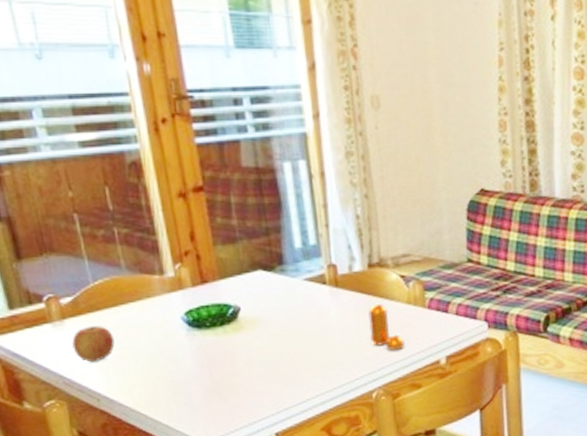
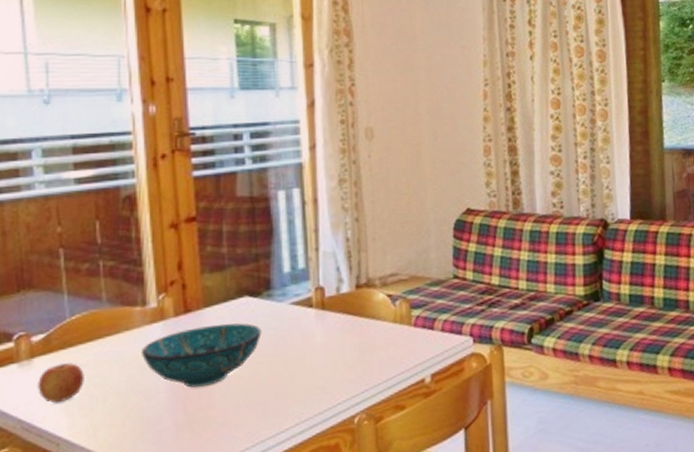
decorative bowl: none [163,296,278,355] -> present [140,323,262,388]
pepper shaker: present [368,303,406,350] -> none [354,324,391,372]

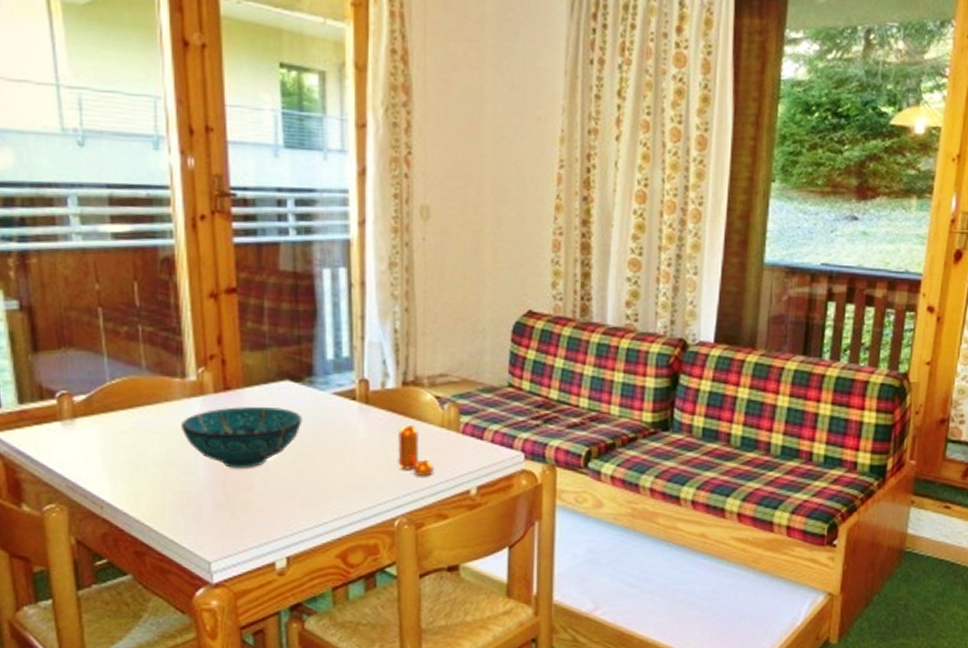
apple: present [38,363,84,404] -> none [81,427,125,466]
pepper shaker: none [354,324,391,372] -> present [397,424,435,476]

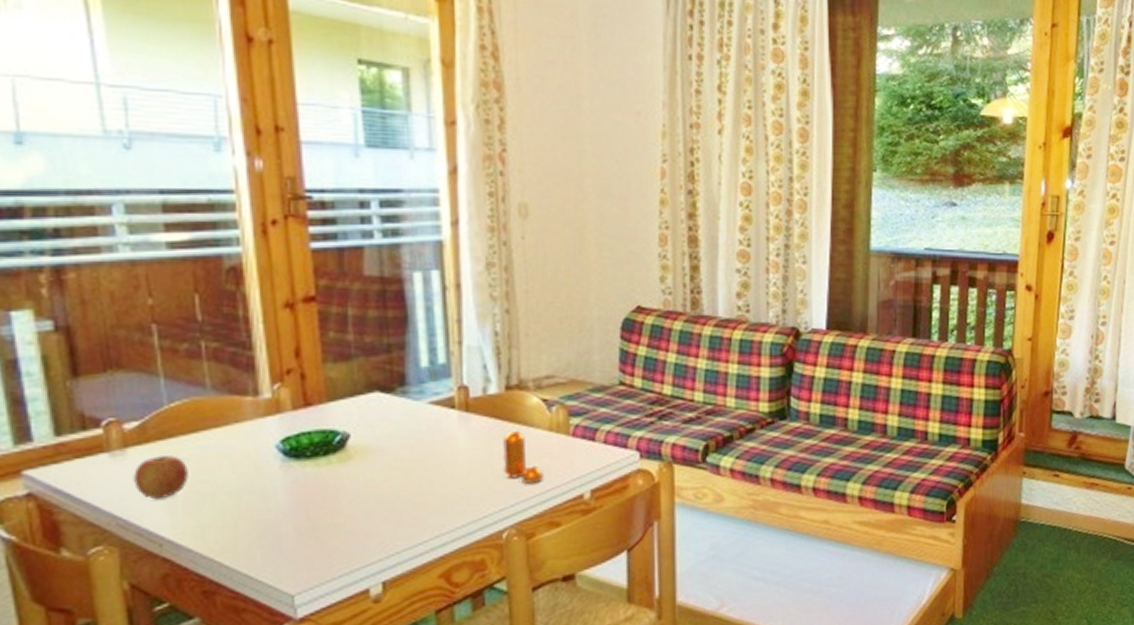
apple: none [81,427,125,466] -> present [133,456,189,500]
decorative bowl: present [180,407,302,468] -> none [253,421,396,490]

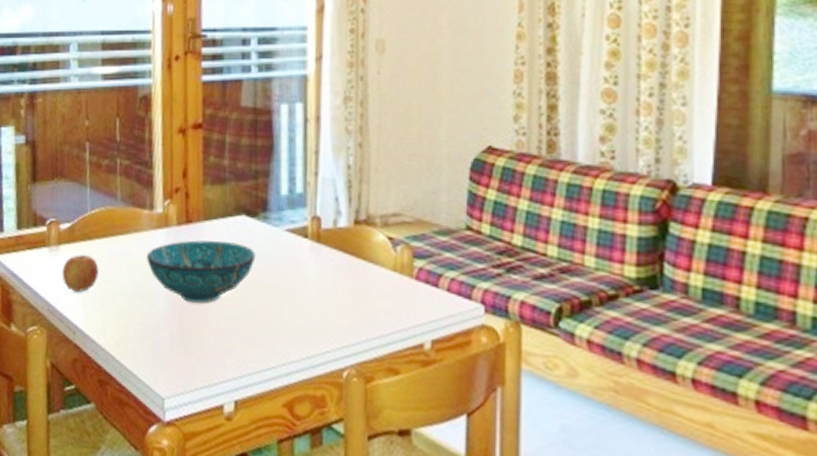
decorative bowl: none [253,421,396,490] -> present [146,240,256,303]
pepper shaker: present [502,430,545,483] -> none [347,266,386,324]

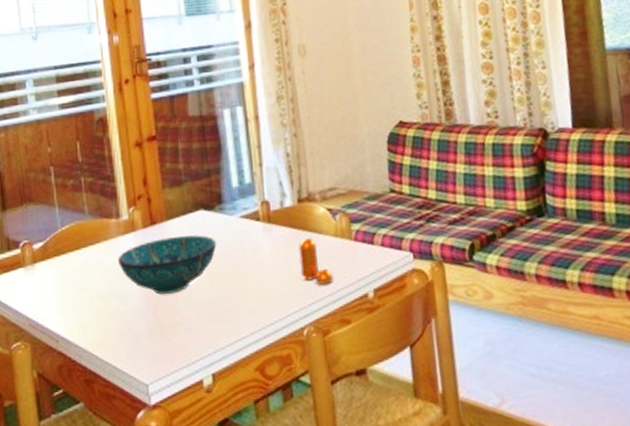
apple: present [62,255,99,293] -> none [40,268,75,304]
pepper shaker: none [347,266,386,324] -> present [299,237,334,285]

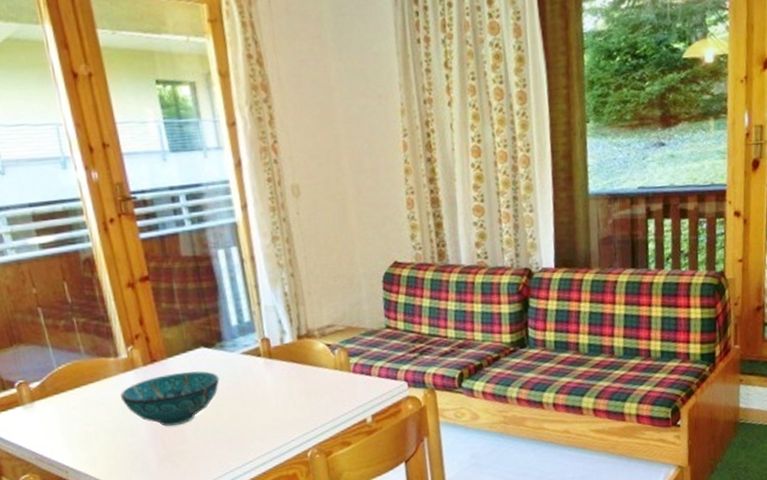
pepper shaker: present [299,237,334,285] -> none [300,370,335,413]

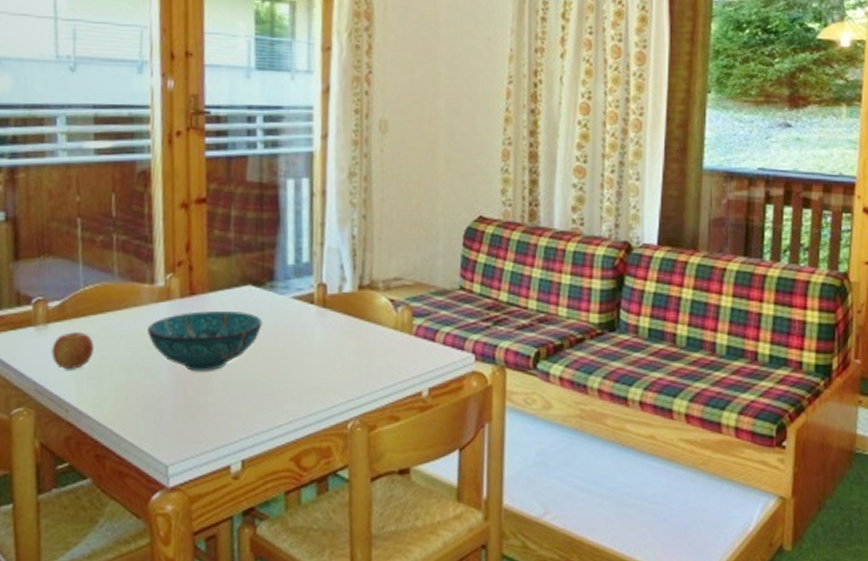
apple: none [41,406,79,439] -> present [51,332,94,370]

